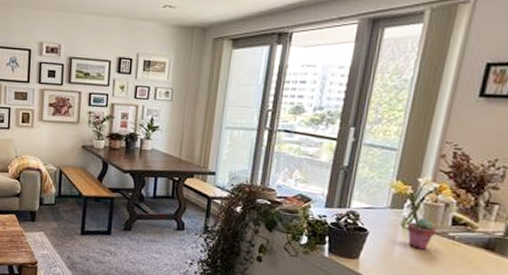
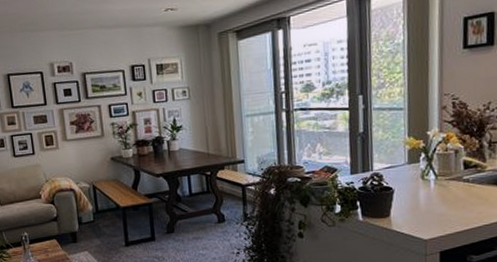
potted succulent: present [406,218,436,250] -> none [426,167,452,197]

